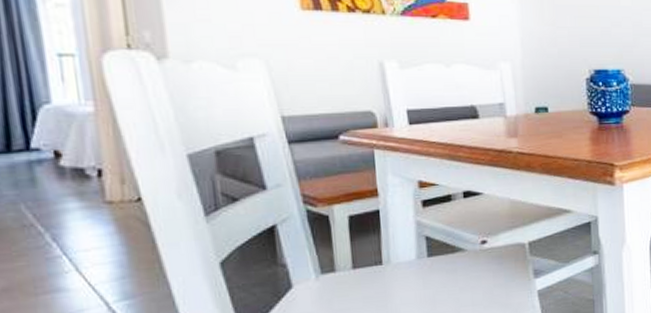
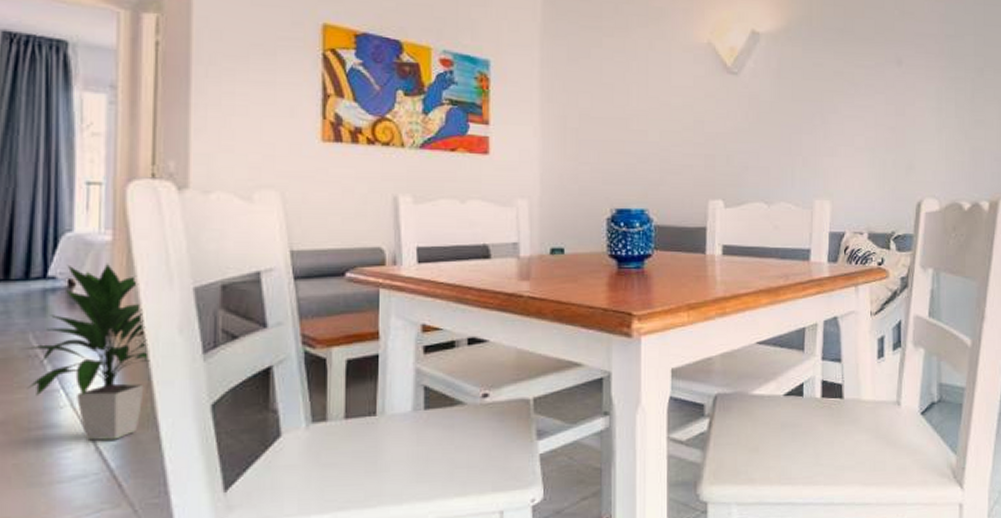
indoor plant: none [17,133,152,302] -> present [24,263,150,441]

